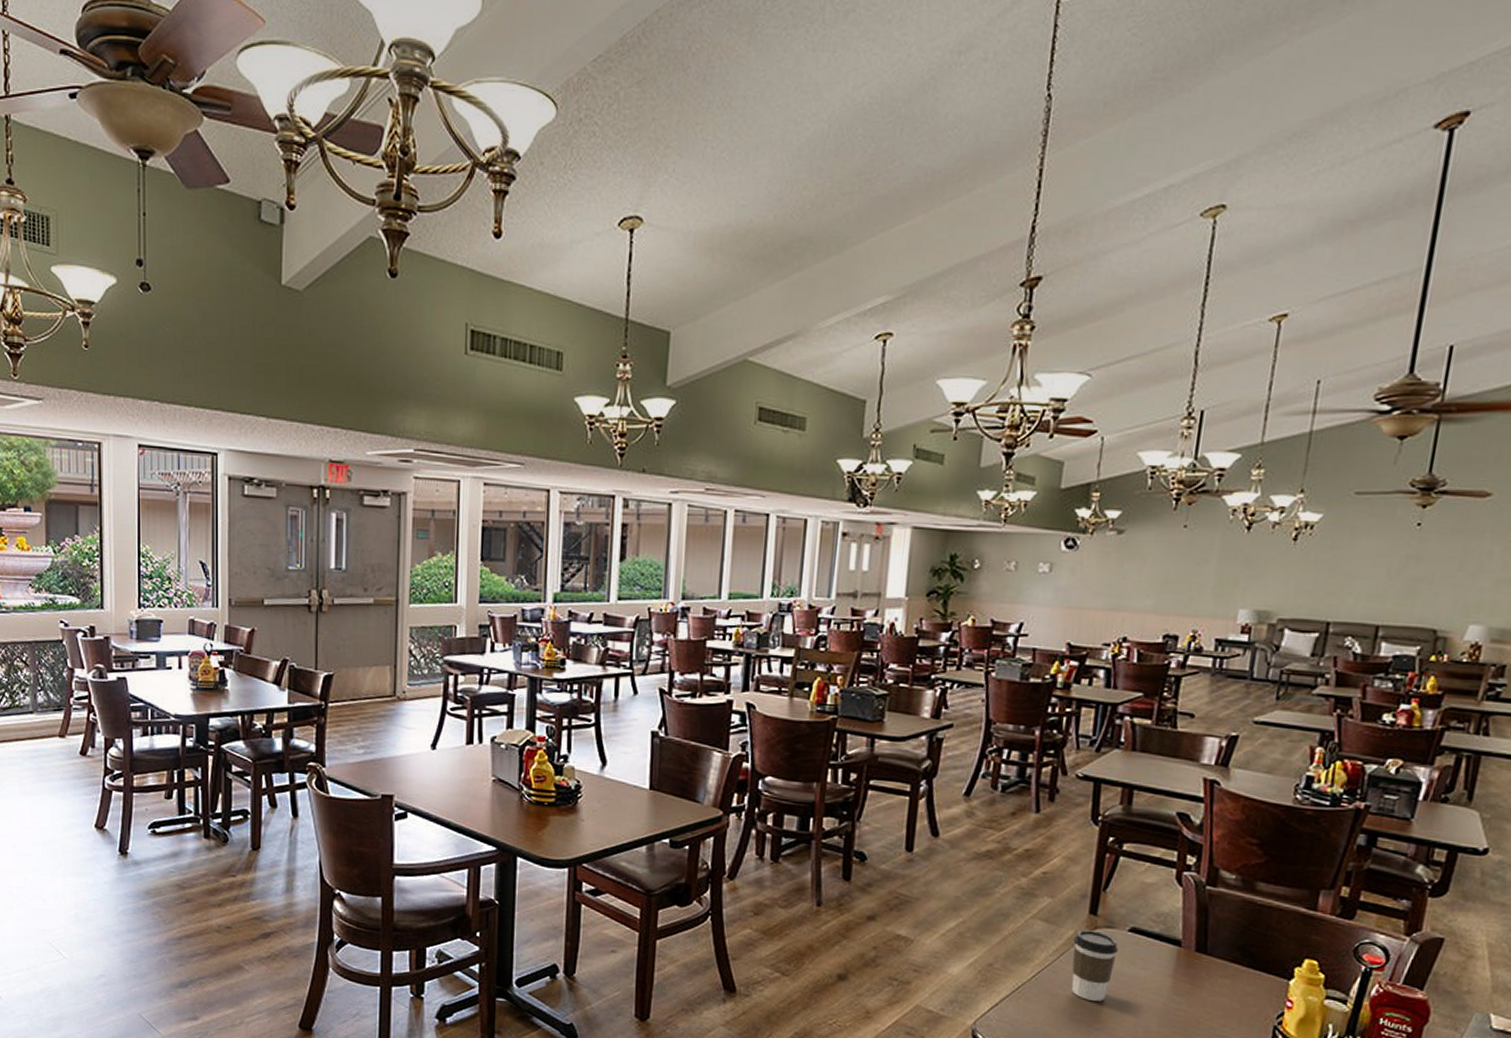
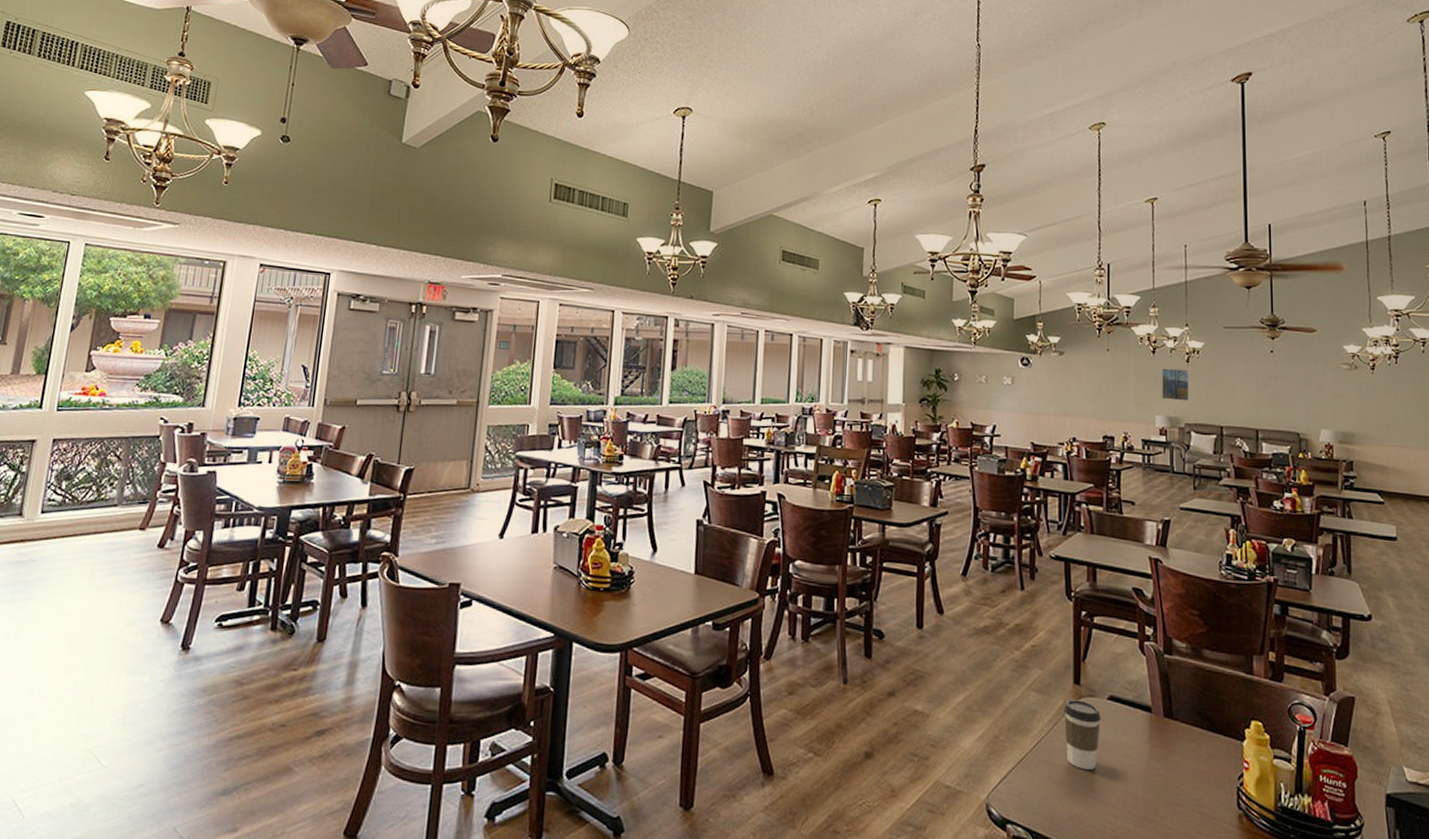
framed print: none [1251,548,1295,591] -> present [1162,368,1190,401]

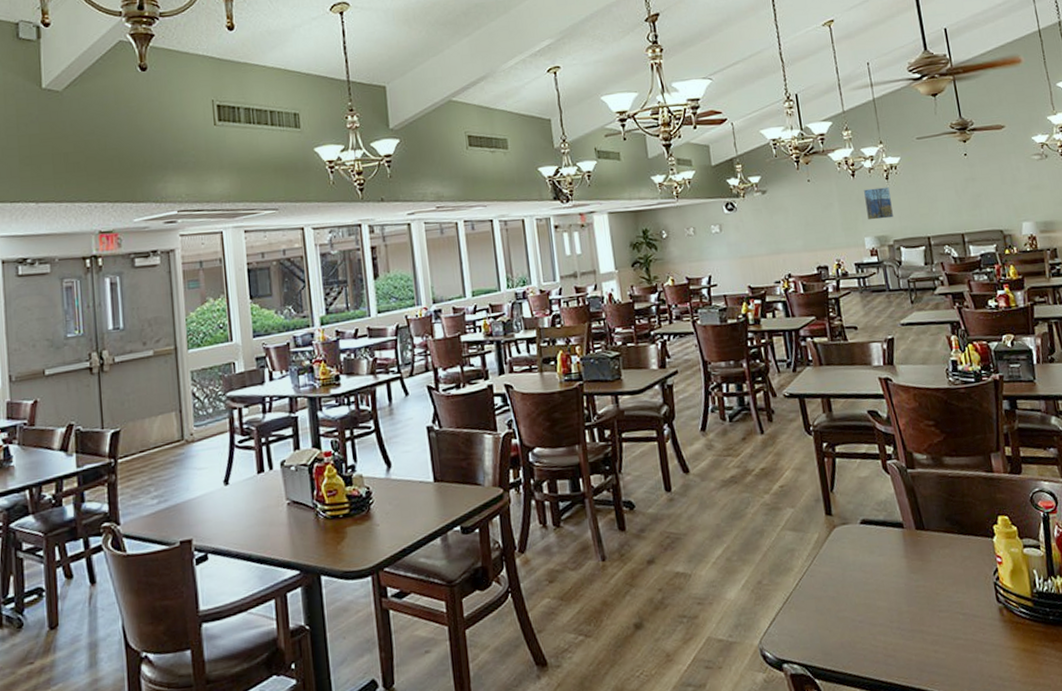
coffee cup: present [1063,698,1101,770] -> none [819,529,859,596]

